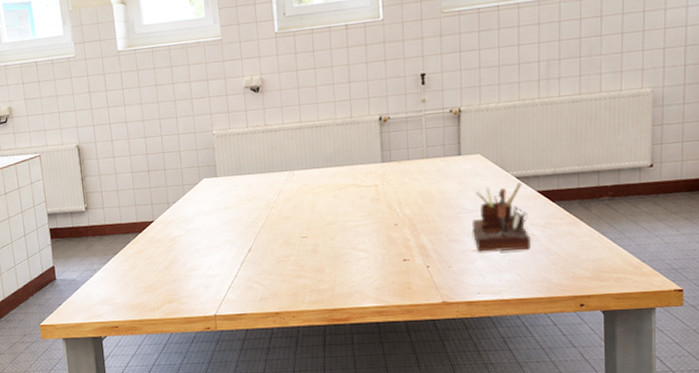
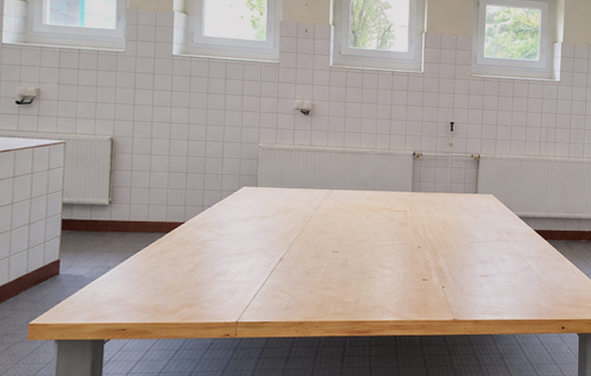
desk organizer: present [472,183,530,252] -> none [482,222,527,279]

